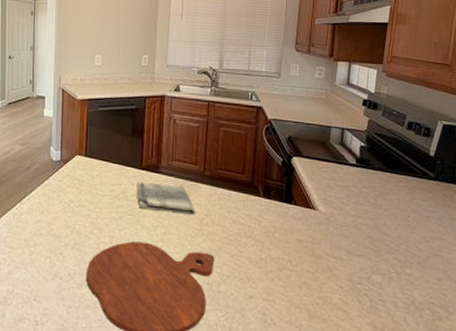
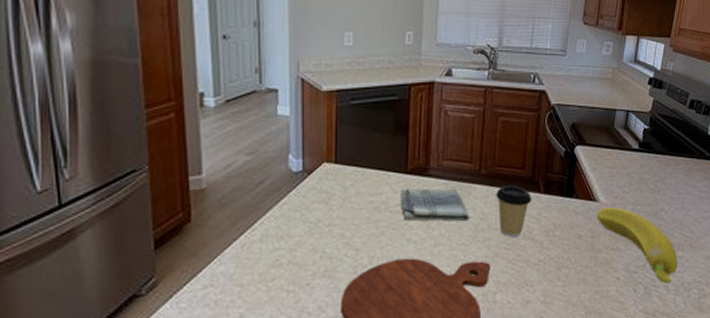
coffee cup: none [219,186,252,235] -> present [496,184,532,238]
fruit: none [316,217,406,300] -> present [597,207,678,284]

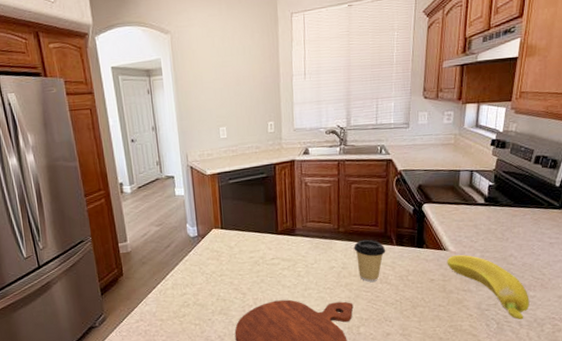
dish towel: present [400,188,469,222] -> none [274,245,332,271]

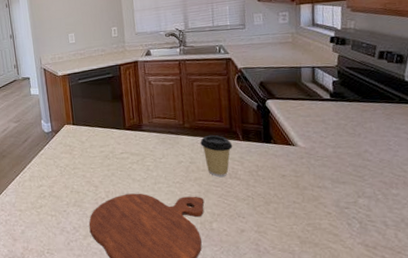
fruit: present [447,255,530,320] -> none [297,150,394,219]

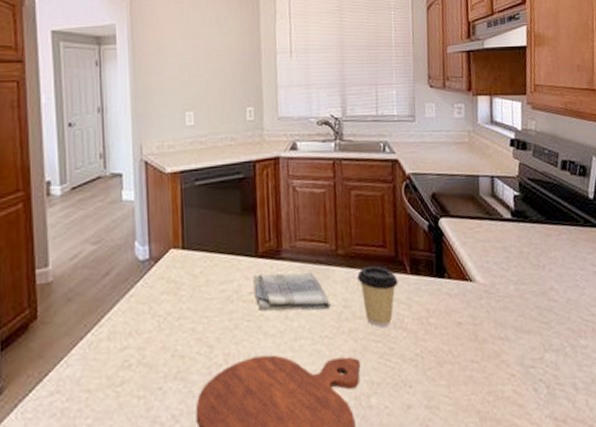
dish towel: none [123,140,181,165] -> present [253,273,331,311]

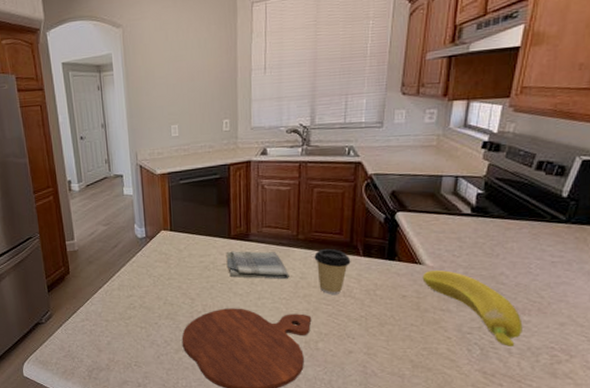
fruit: none [475,287,583,381] -> present [422,270,523,346]

